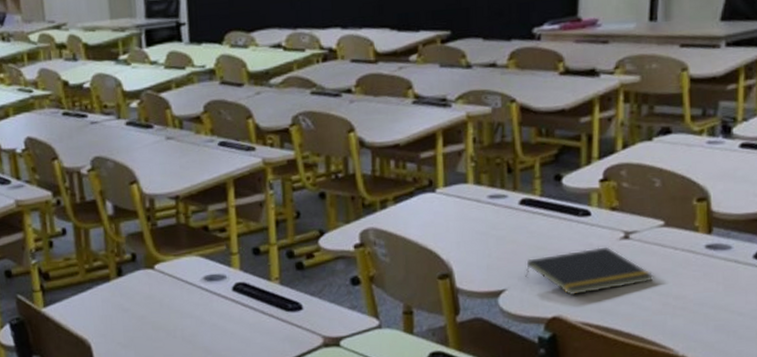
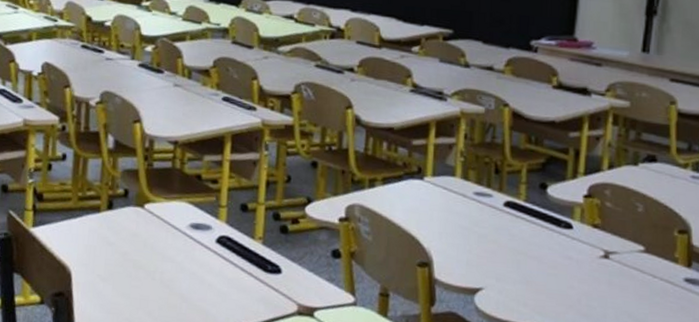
notepad: present [525,246,654,296] -> none [503,261,631,307]

